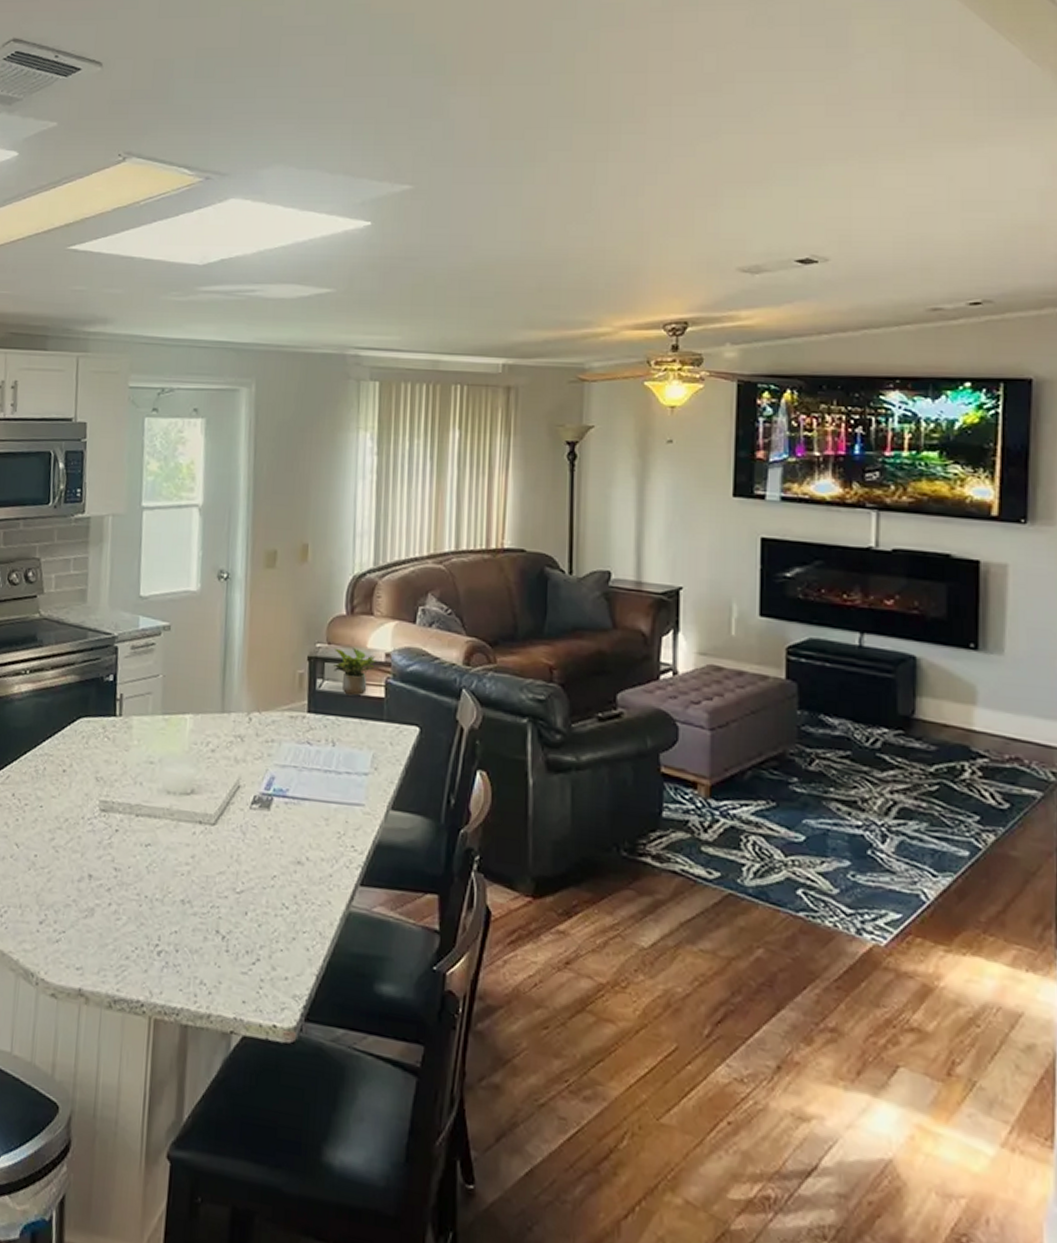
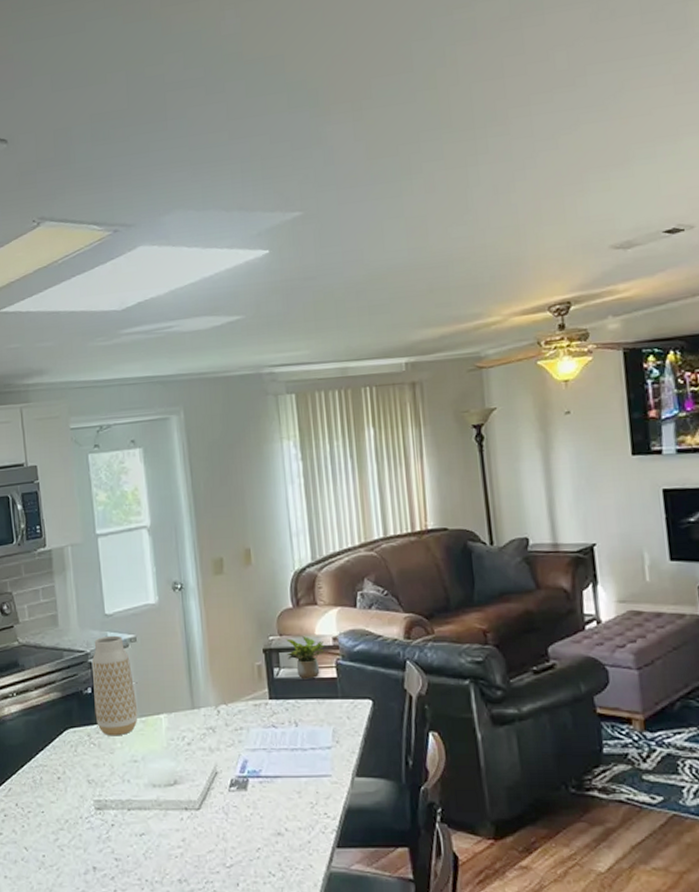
vase: none [113,620,162,733] -> present [92,635,138,736]

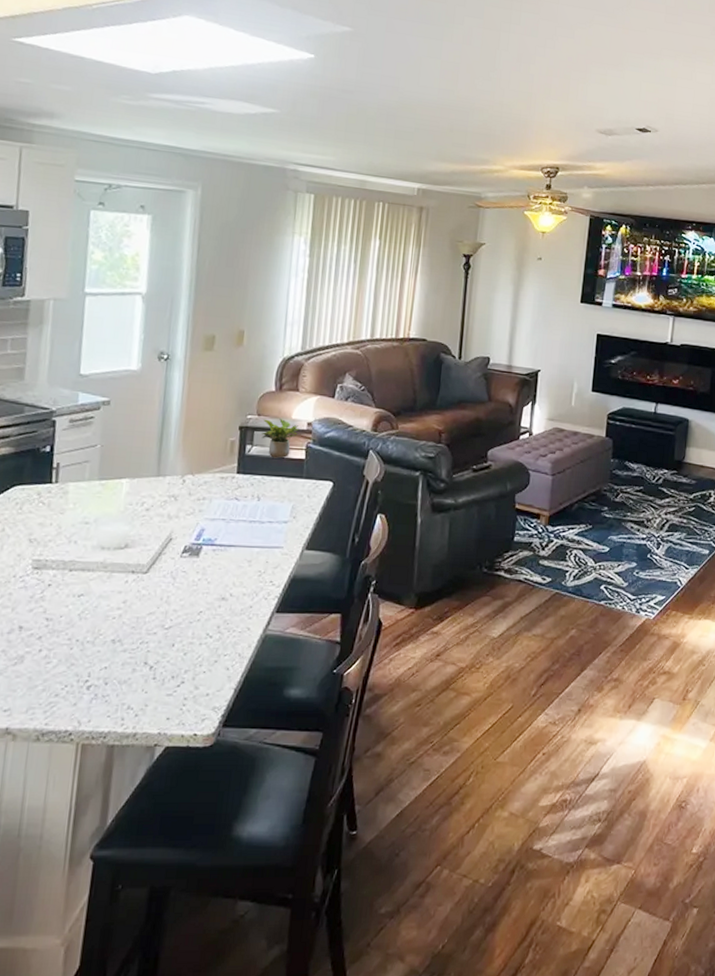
vase: present [92,635,138,736] -> none [49,396,99,497]

